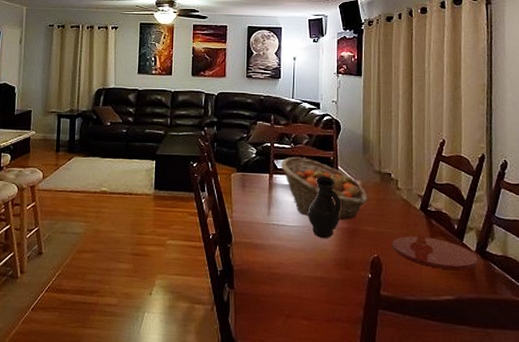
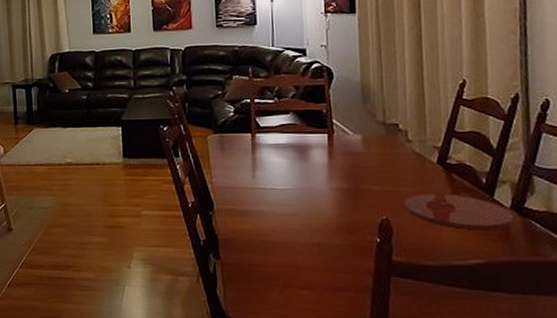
fruit basket: present [281,156,367,220] -> none [264,112,371,180]
jug: present [309,176,341,239] -> none [300,131,340,202]

